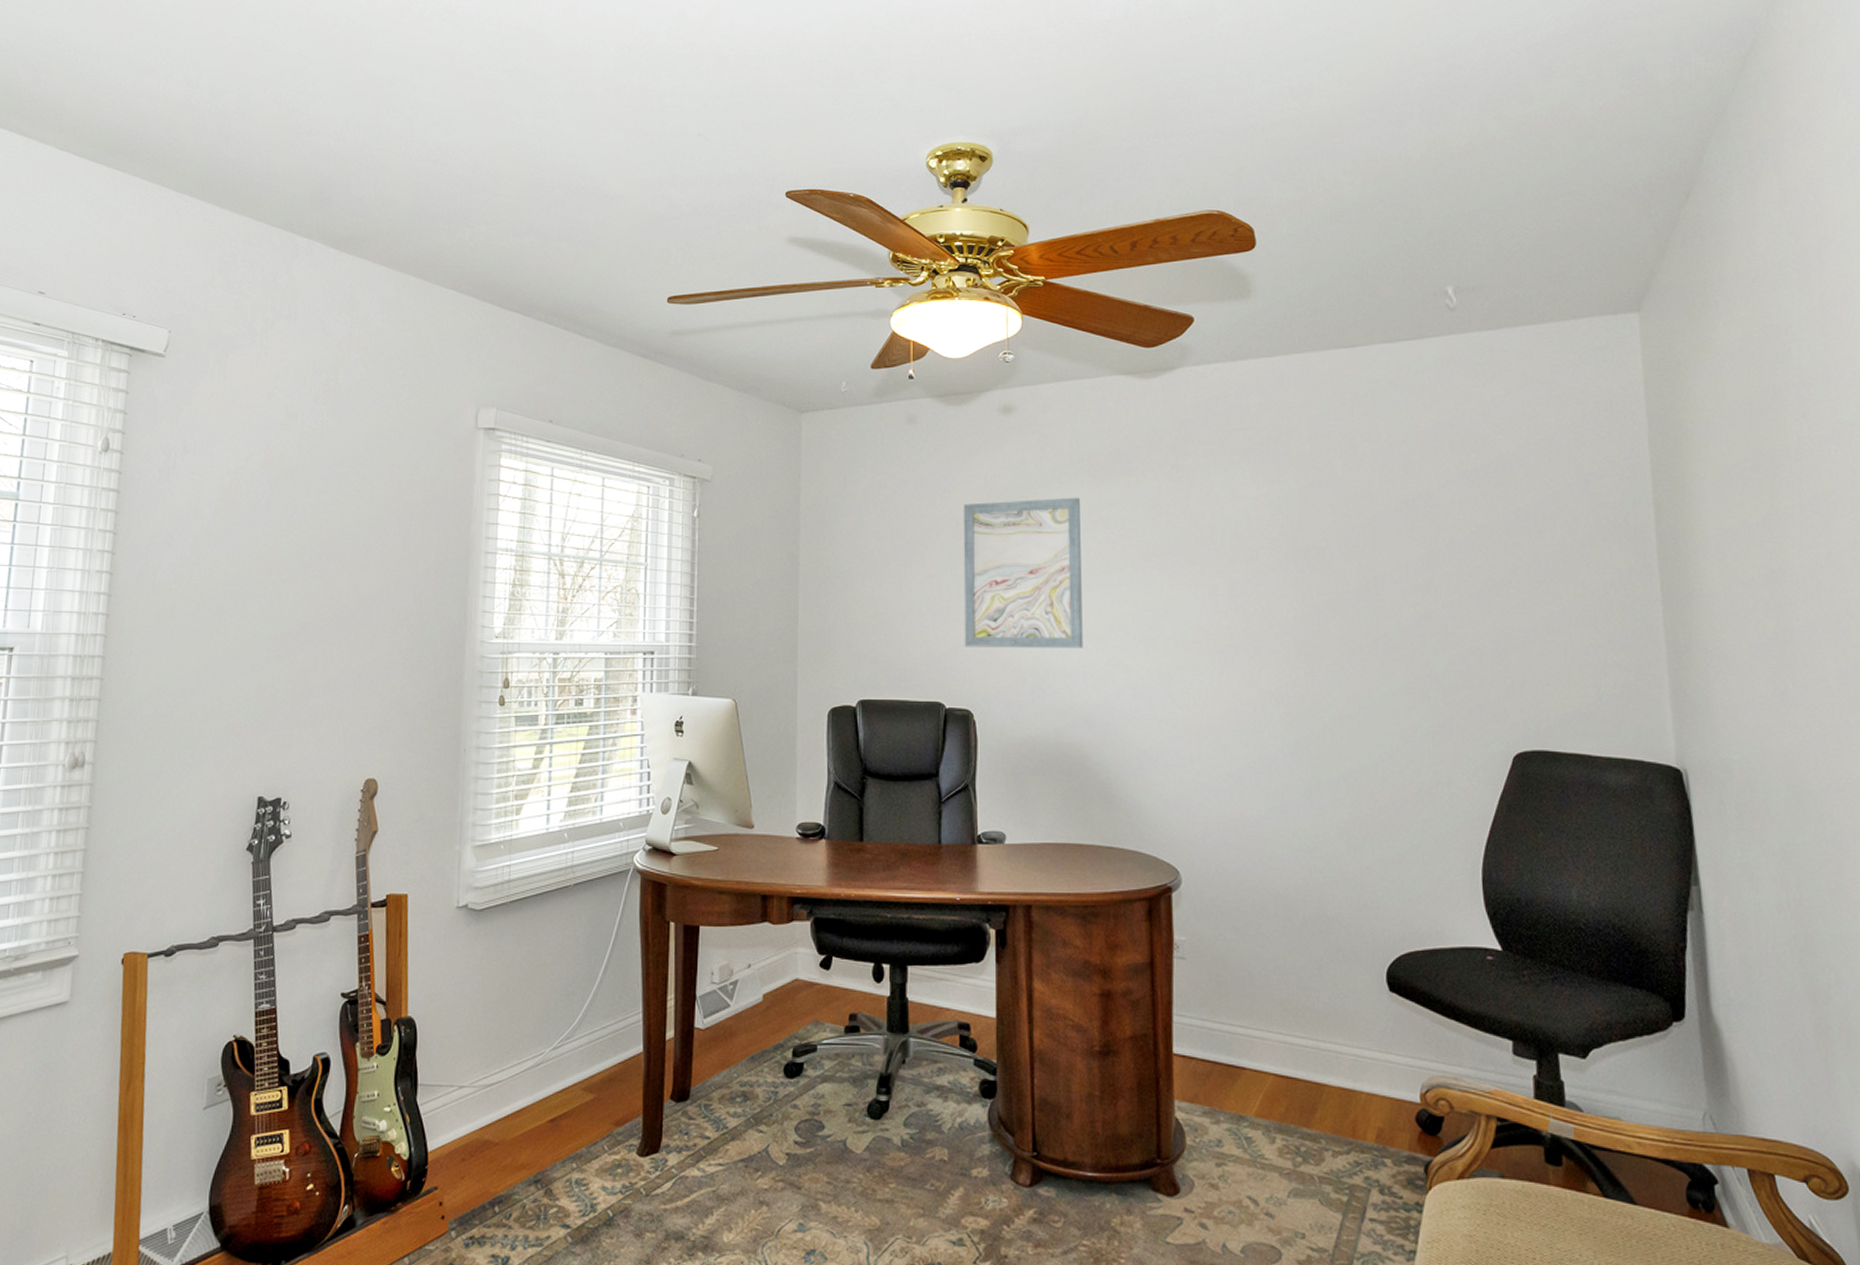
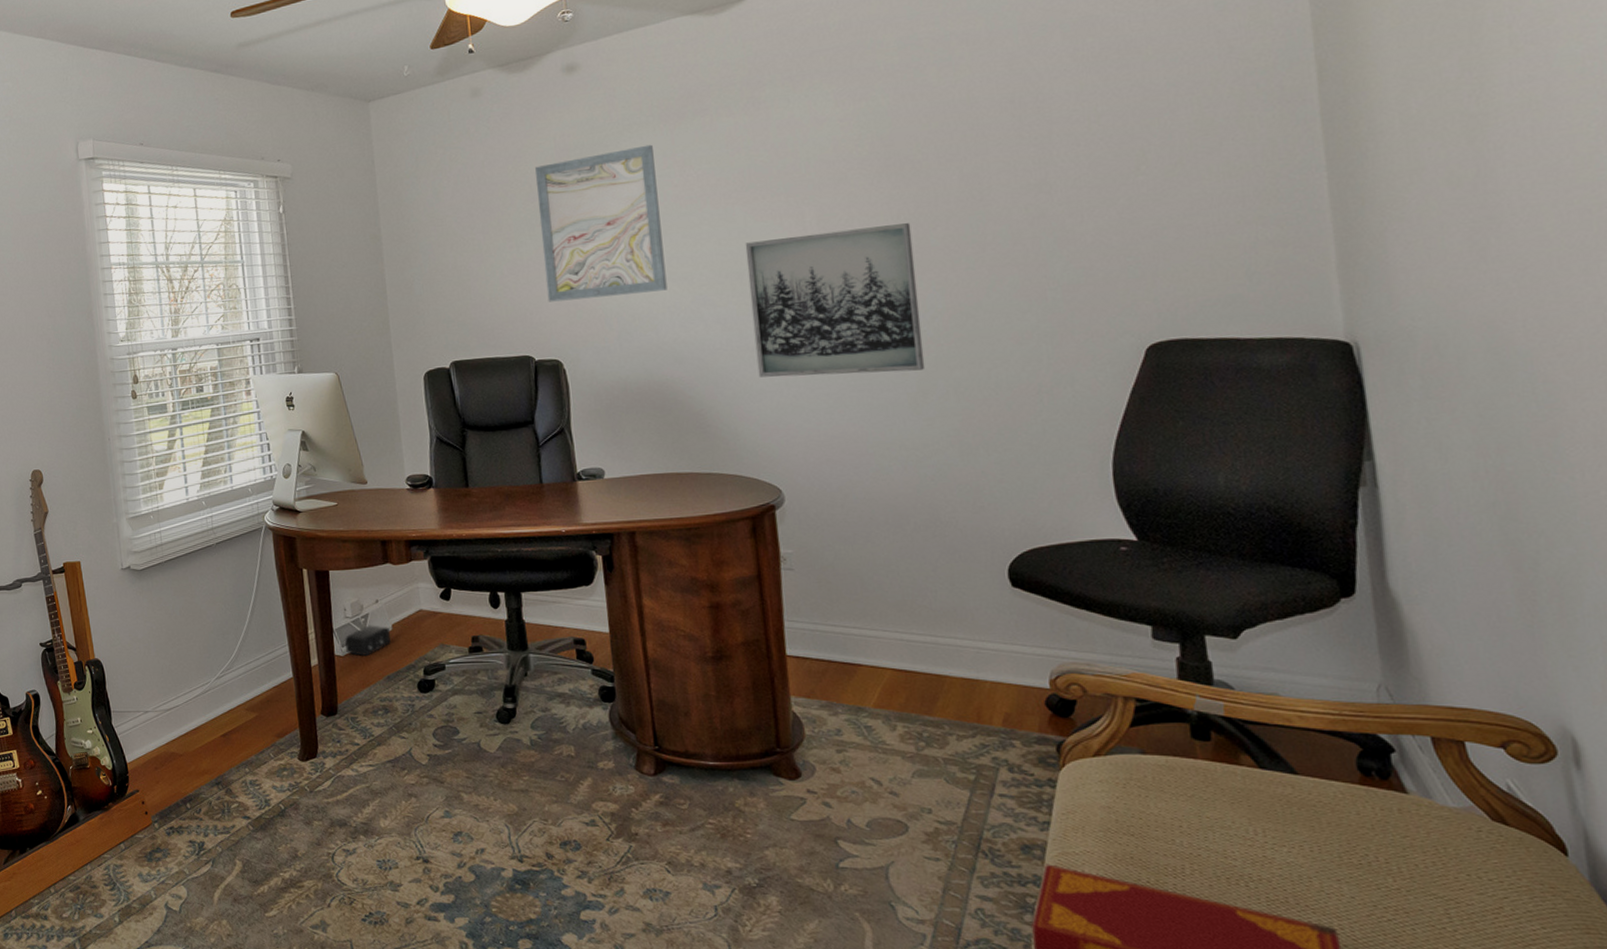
speaker: none [707,993,761,1030] -> present [344,625,391,656]
wall art: none [1160,608,1320,757] -> present [745,223,925,377]

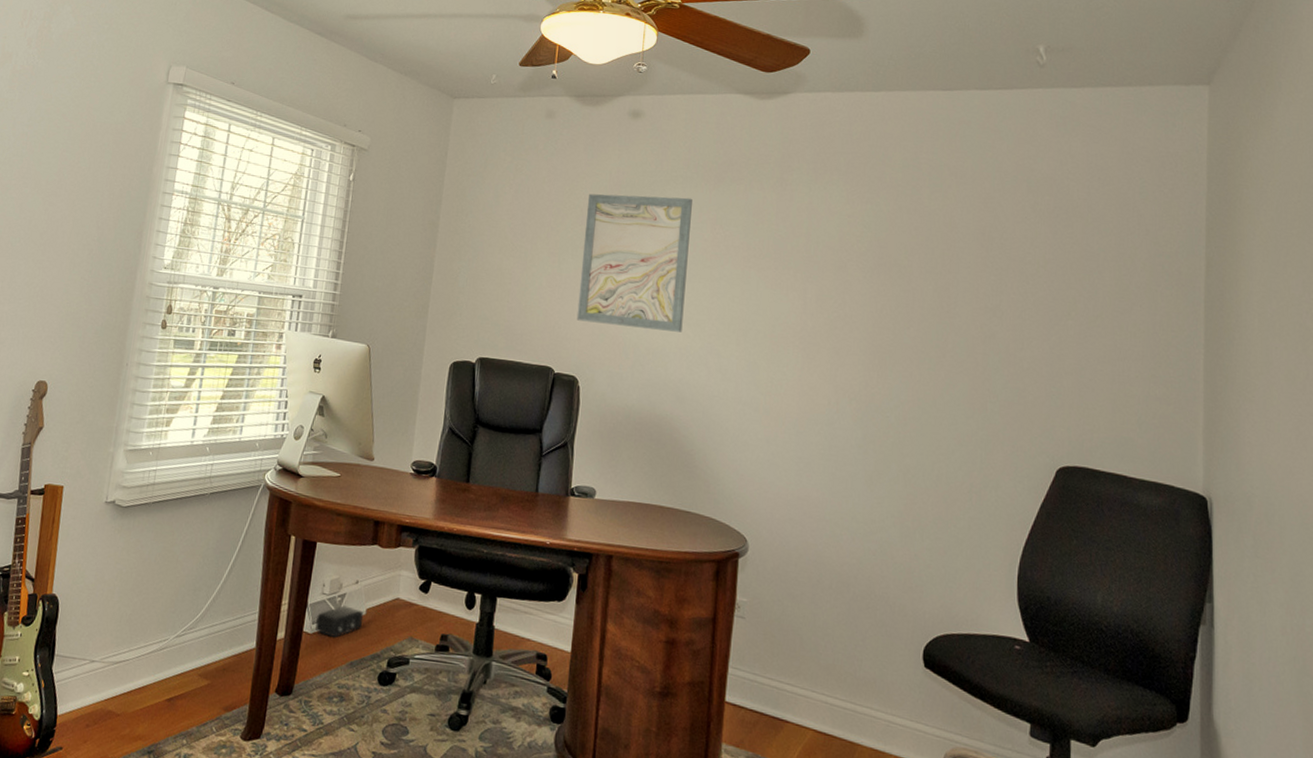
wall art: present [745,223,925,377] -> none [745,305,890,452]

